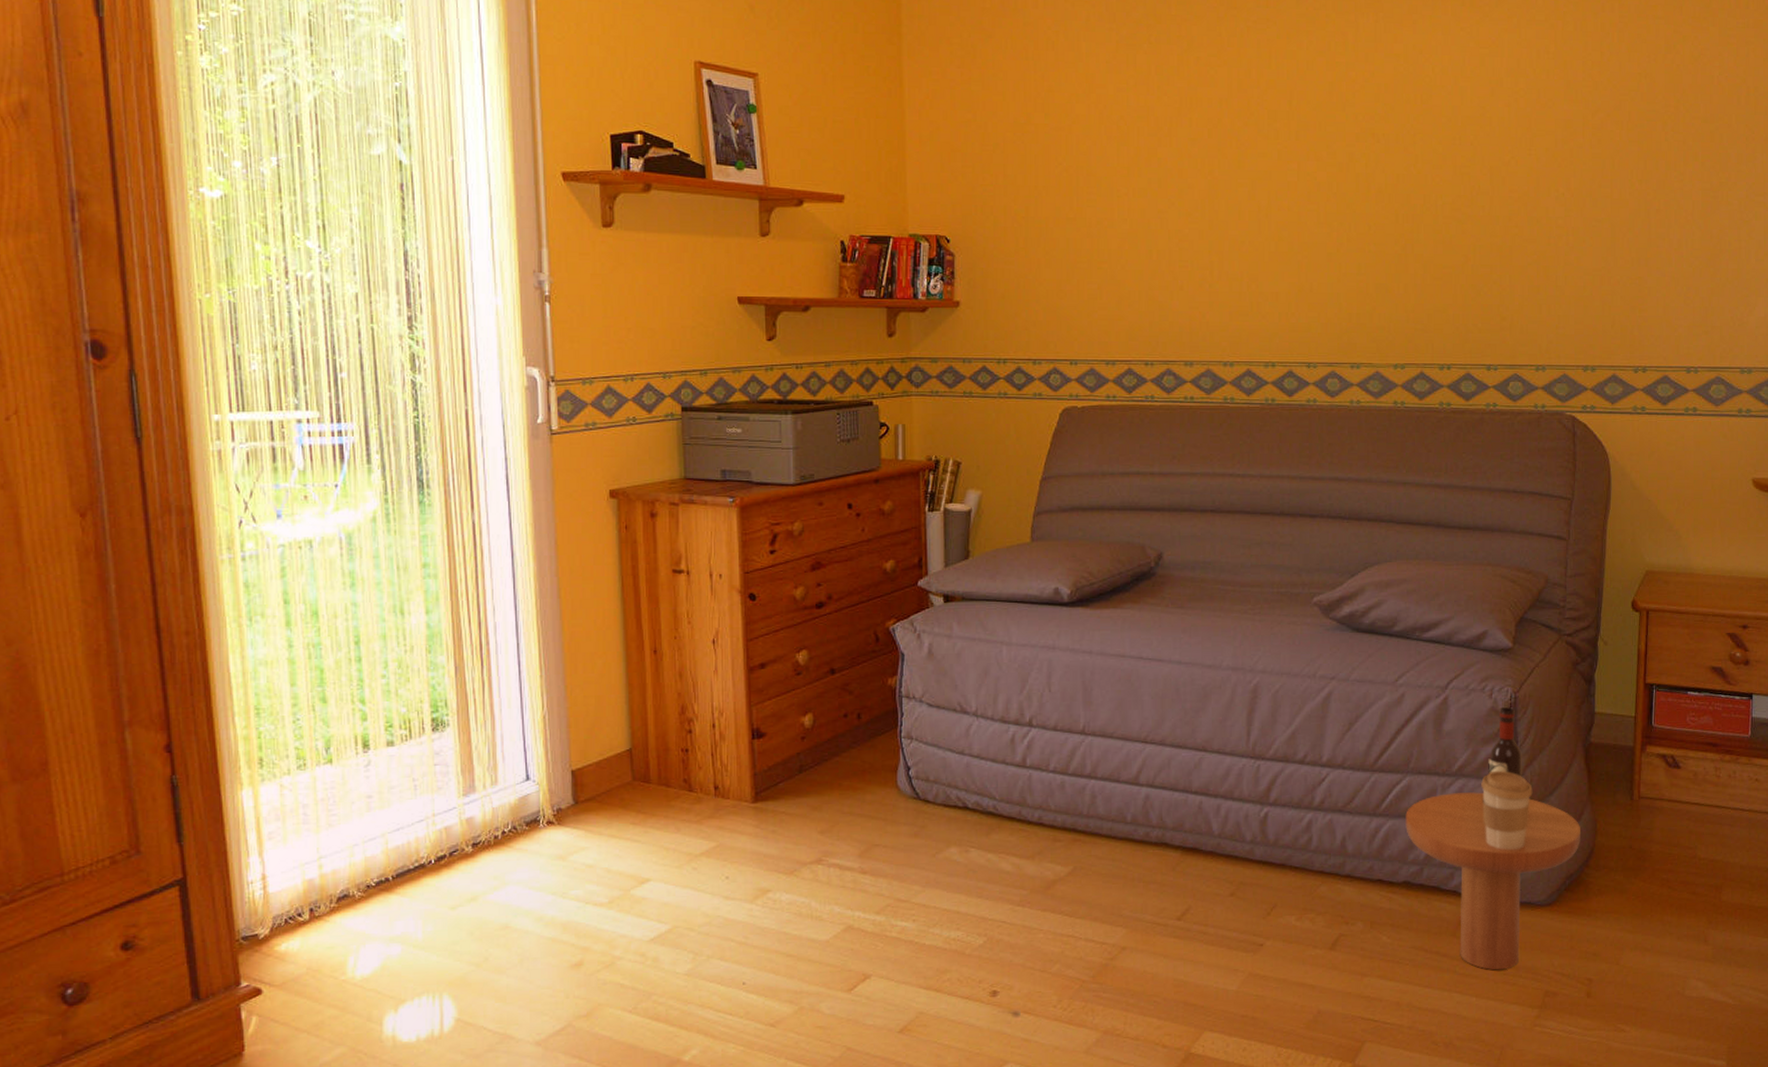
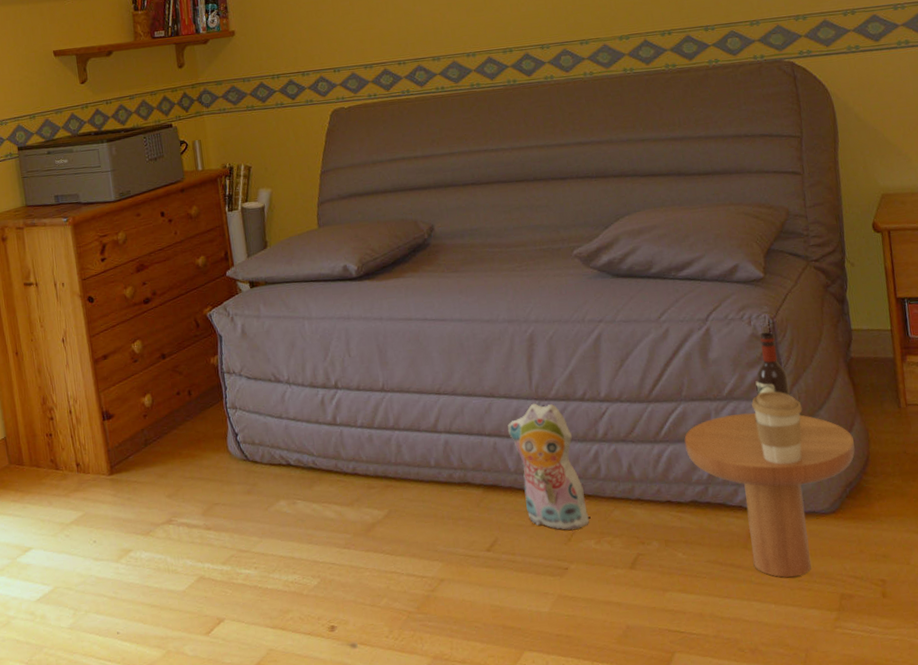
plush toy: none [1217,762,1293,903] -> present [508,403,590,530]

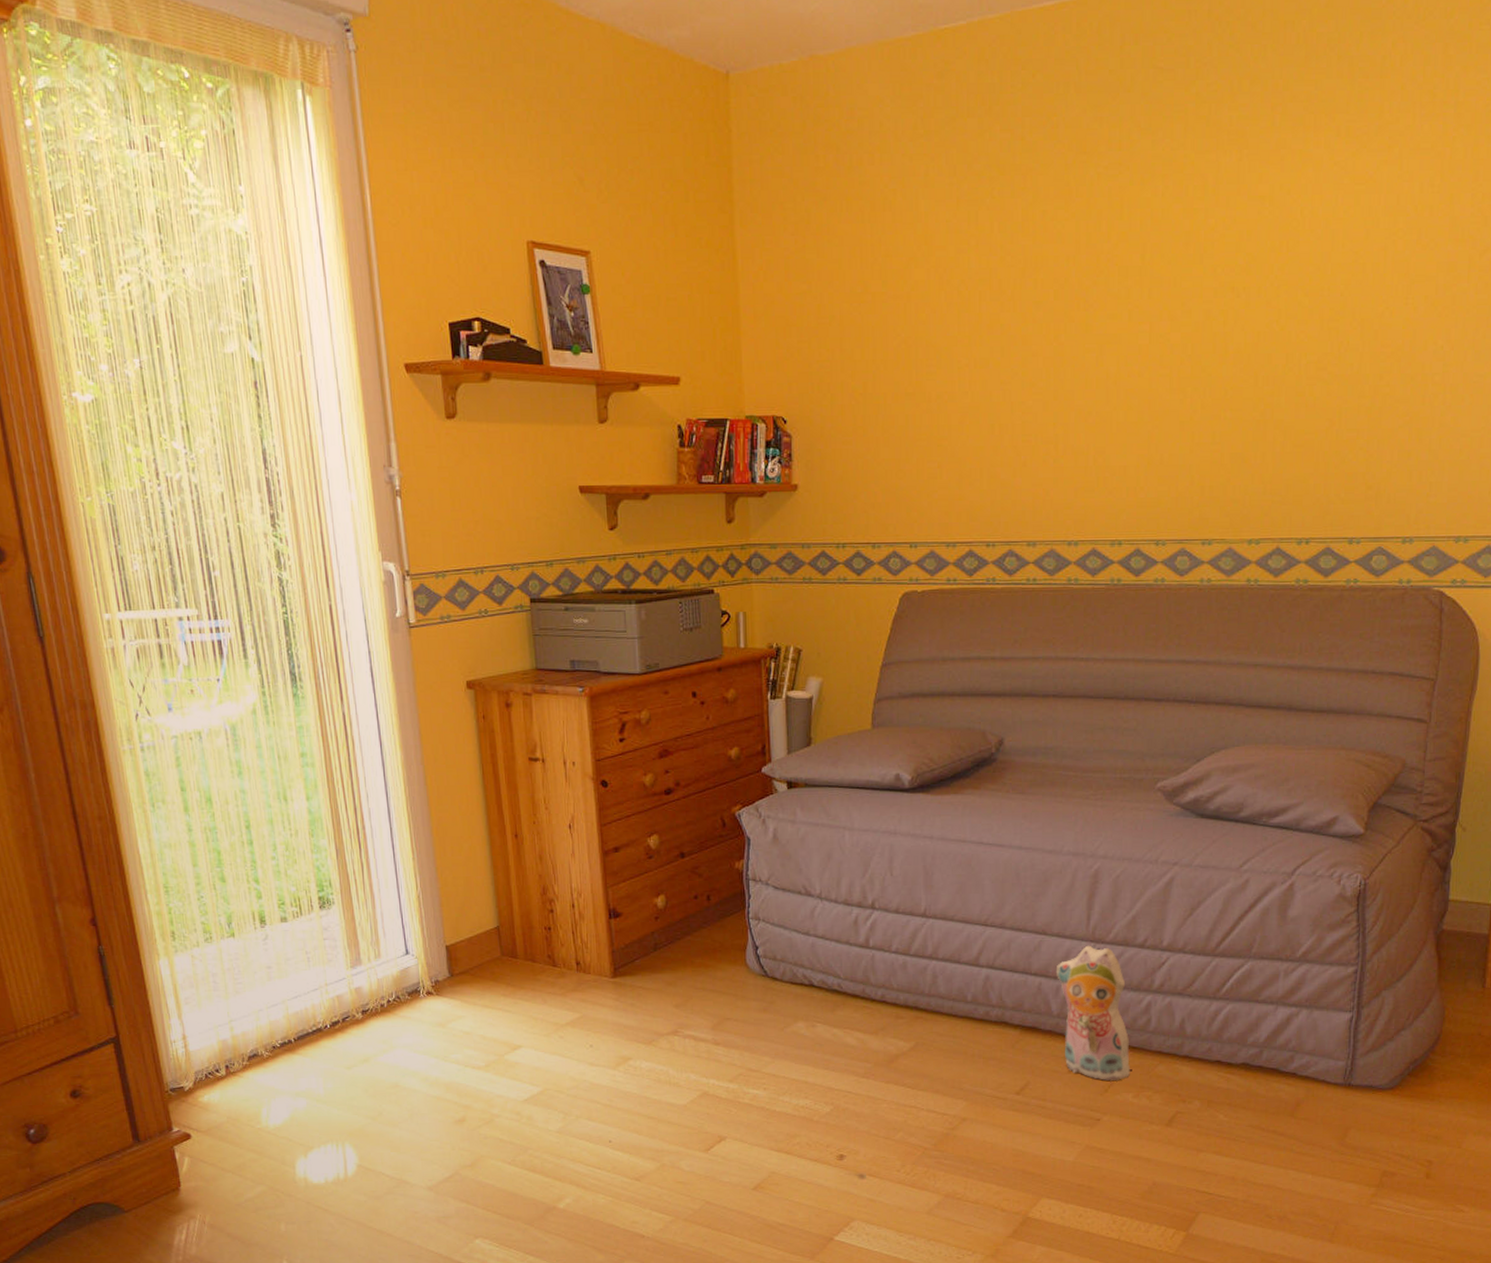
side table: present [684,332,855,578] -> none [1246,894,1428,1150]
coffee cup: present [752,391,803,465] -> none [1325,956,1379,1036]

